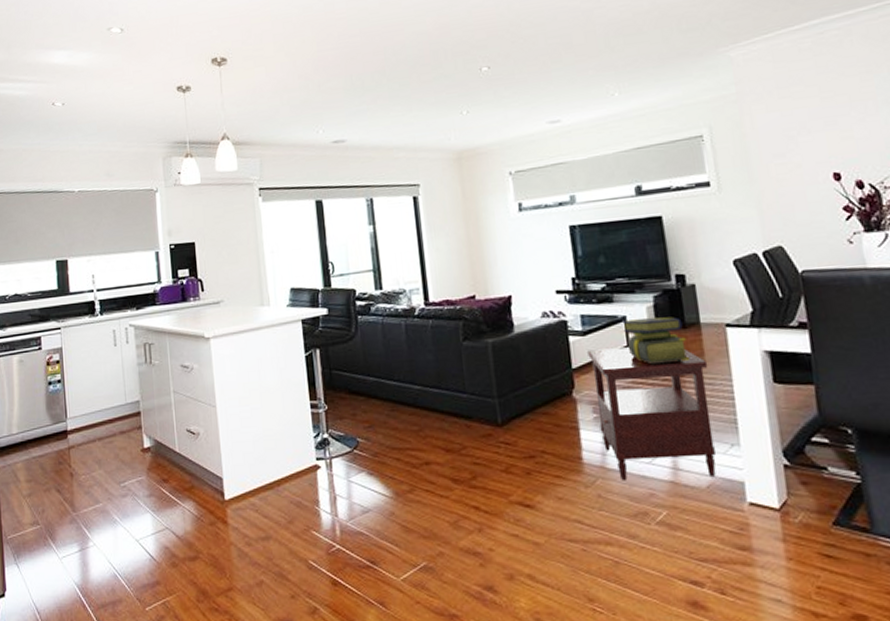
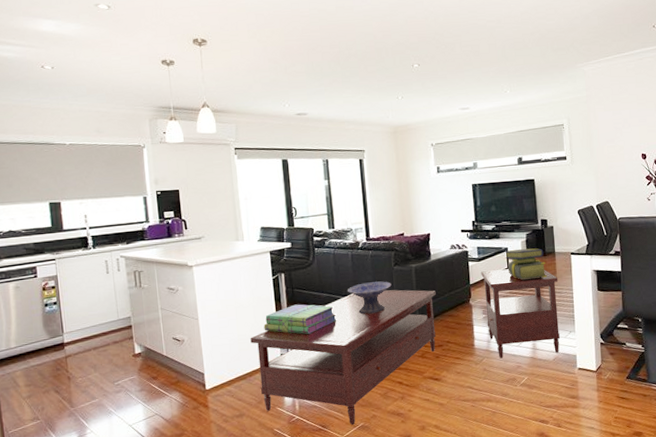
coffee table: none [278,373,525,563] -> present [250,289,436,425]
stack of books: none [294,390,388,433] -> present [264,304,337,335]
decorative bowl: none [400,362,460,408] -> present [347,281,392,314]

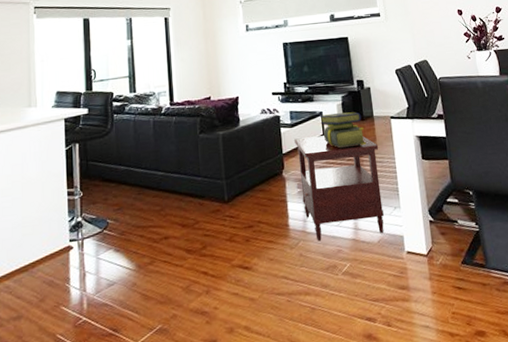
coffee table: present [250,289,436,425] -> none [36,160,246,327]
stack of books: present [264,304,337,335] -> none [52,179,135,216]
decorative bowl: present [347,281,392,314] -> none [147,151,197,190]

